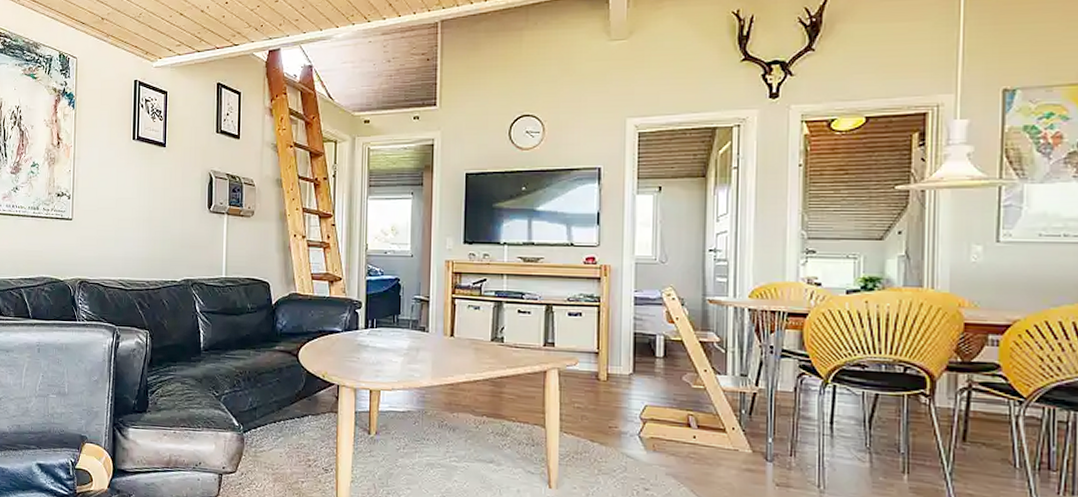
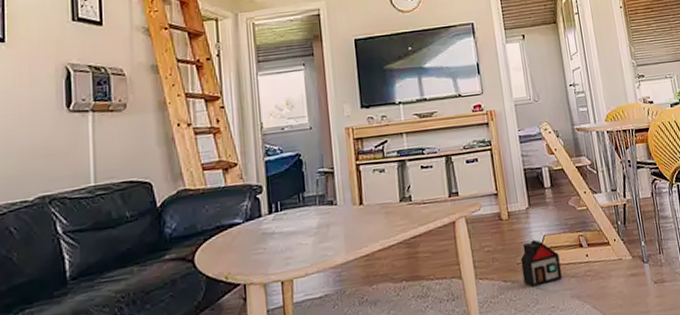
toy house: none [613,407,660,455] -> present [520,239,562,287]

